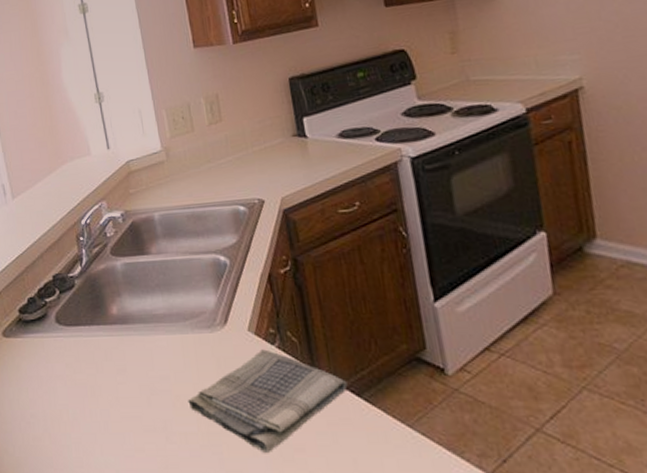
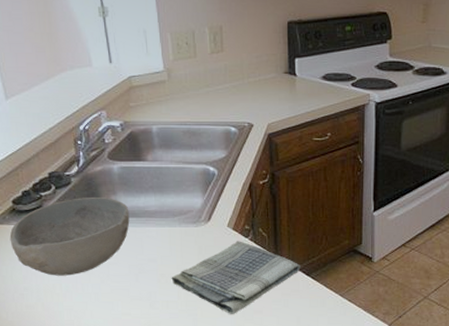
bowl: none [16,300,137,399] -> present [9,196,130,276]

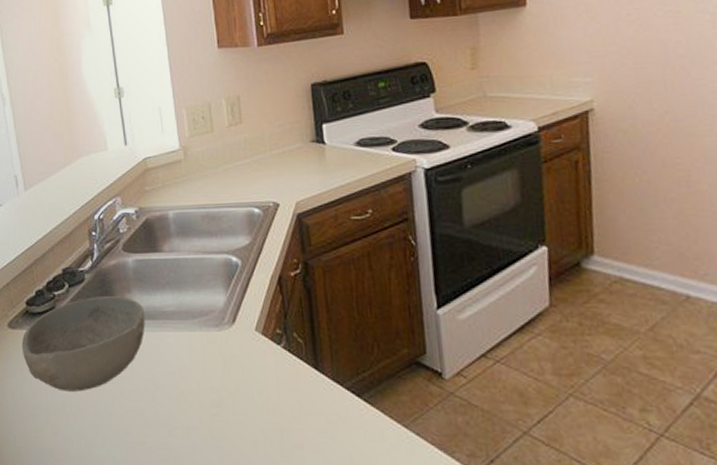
dish towel: present [171,241,301,314] -> none [192,349,349,448]

